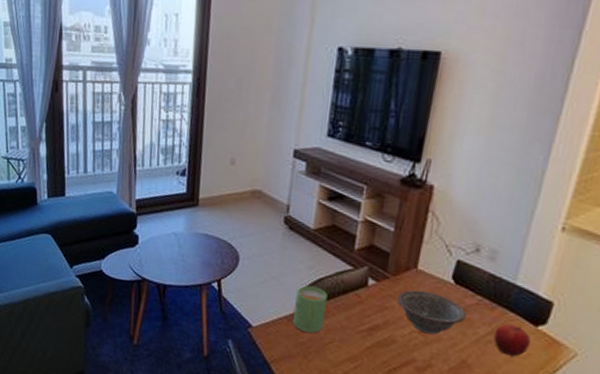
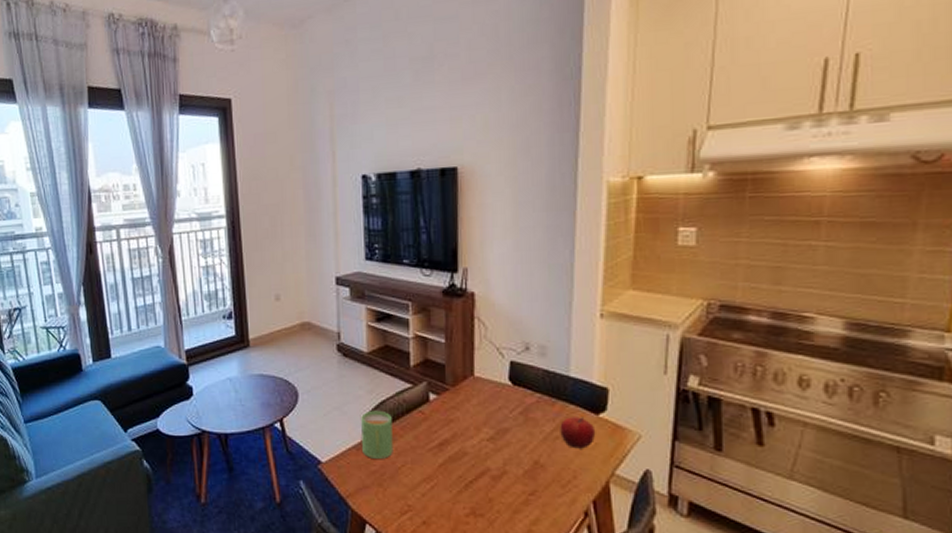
decorative bowl: present [397,289,466,335] -> none [461,396,529,440]

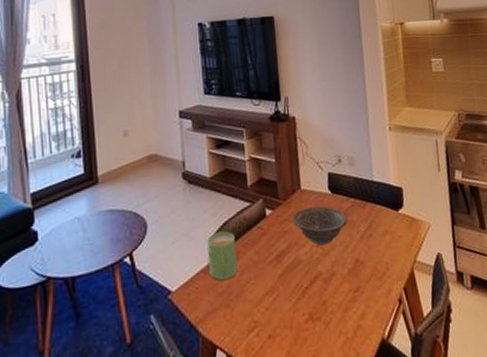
decorative bowl: none [461,396,529,440] -> present [293,206,347,245]
fruit: present [560,417,596,449] -> none [371,214,399,243]

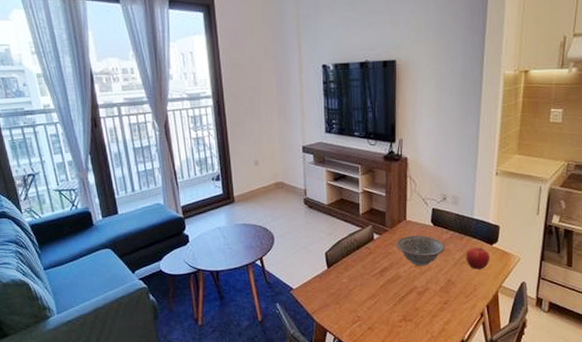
mug: present [207,231,238,280] -> none [322,248,347,284]
fruit: none [371,214,399,243] -> present [466,247,490,270]

